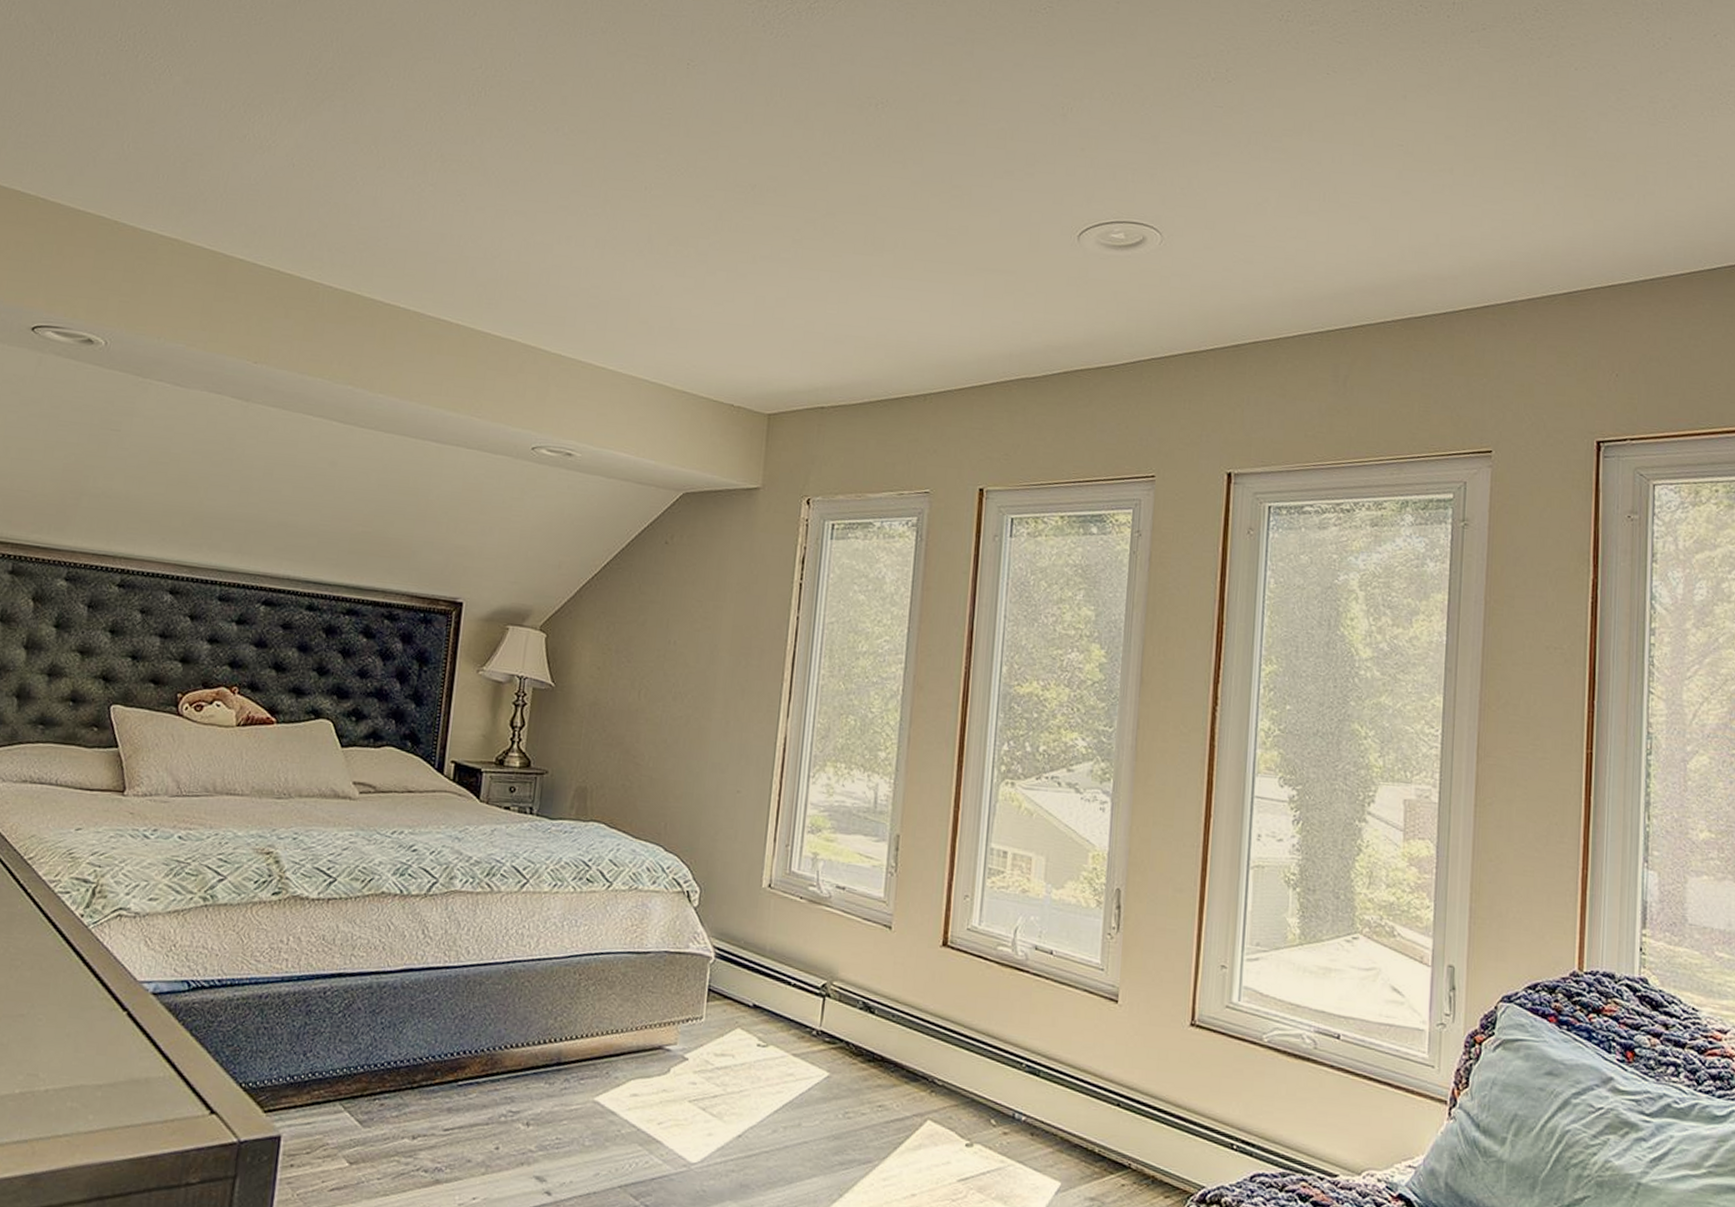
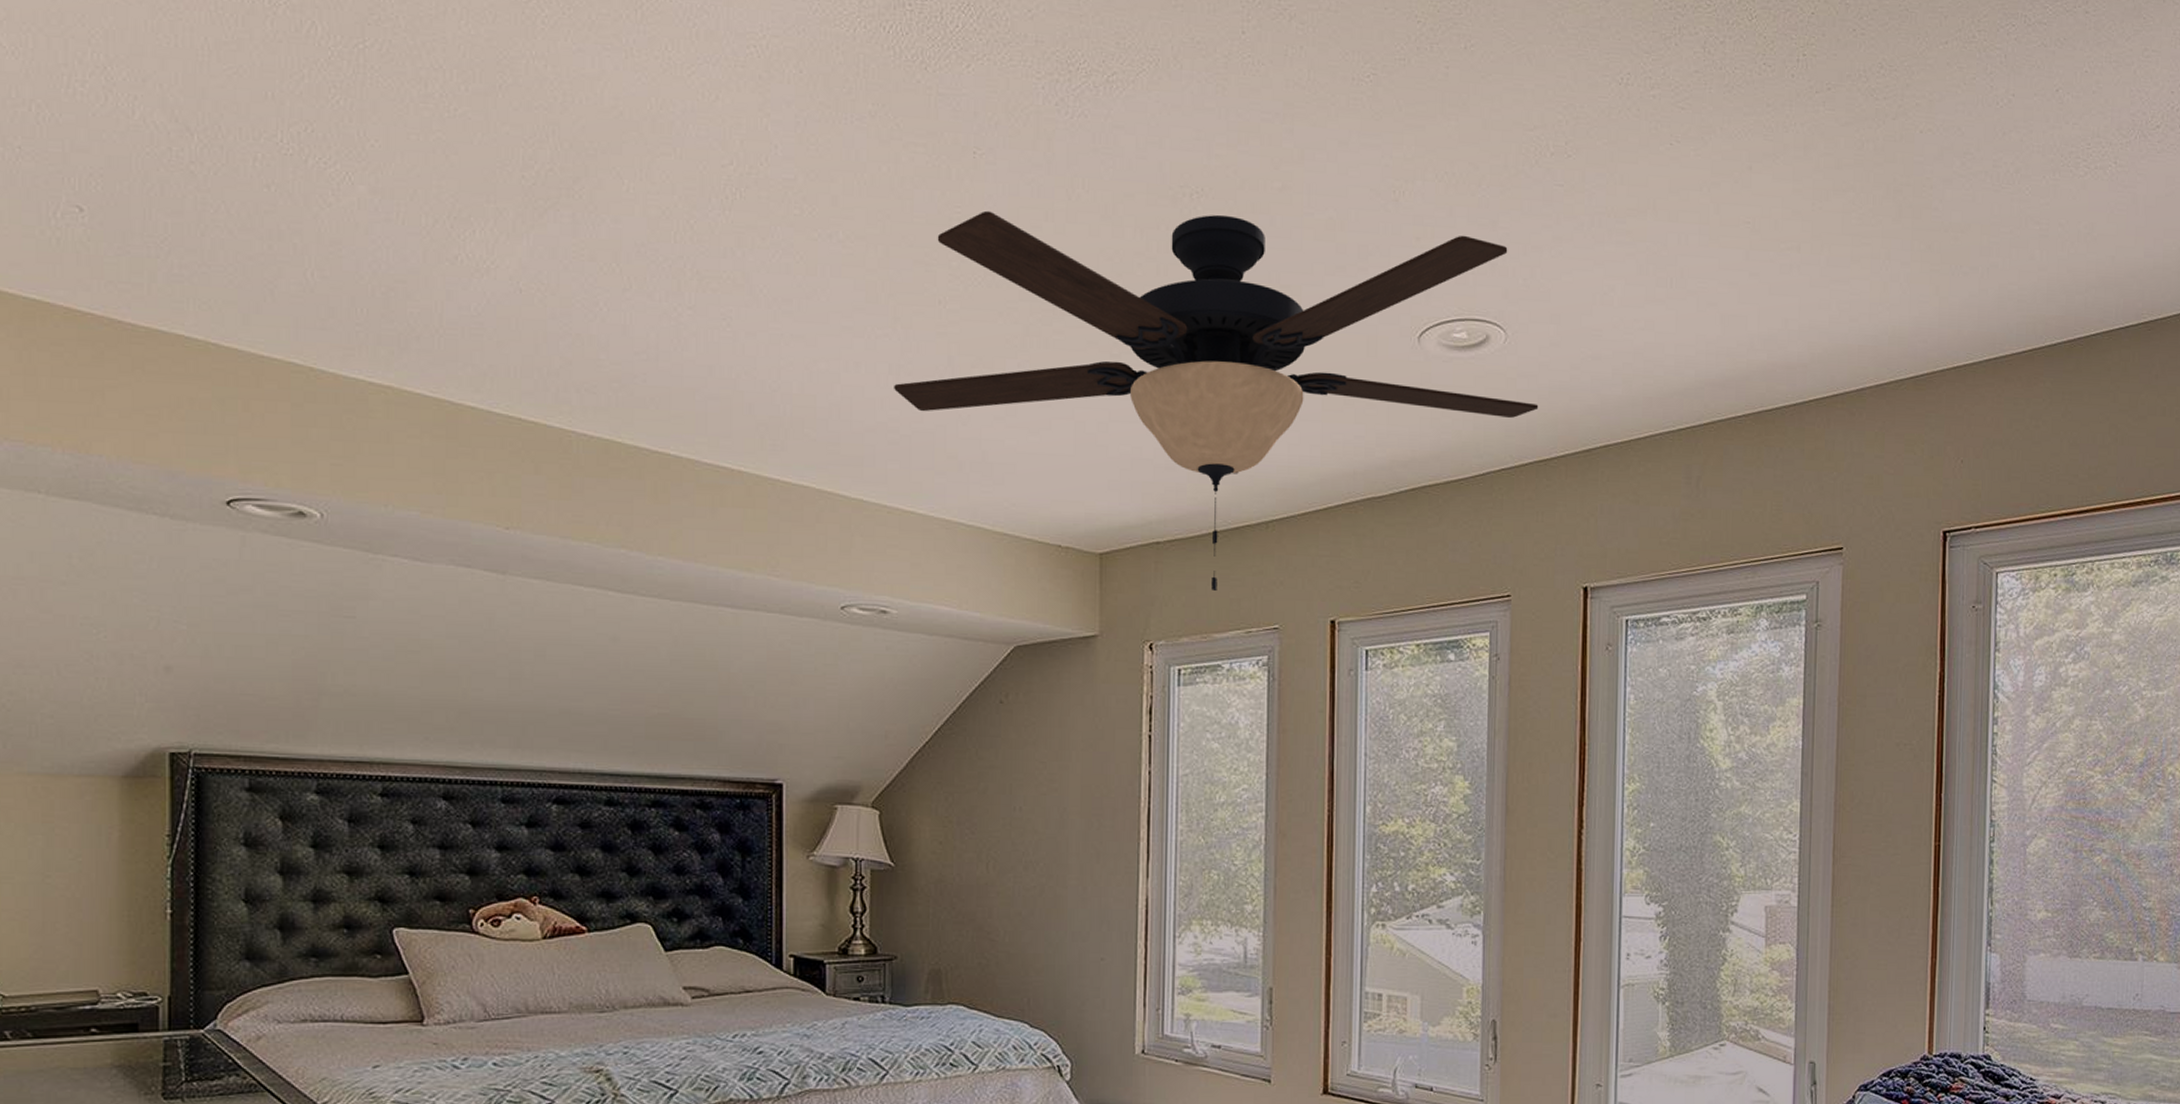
ceiling fan: none [598,112,1190,455] -> present [894,210,1539,592]

